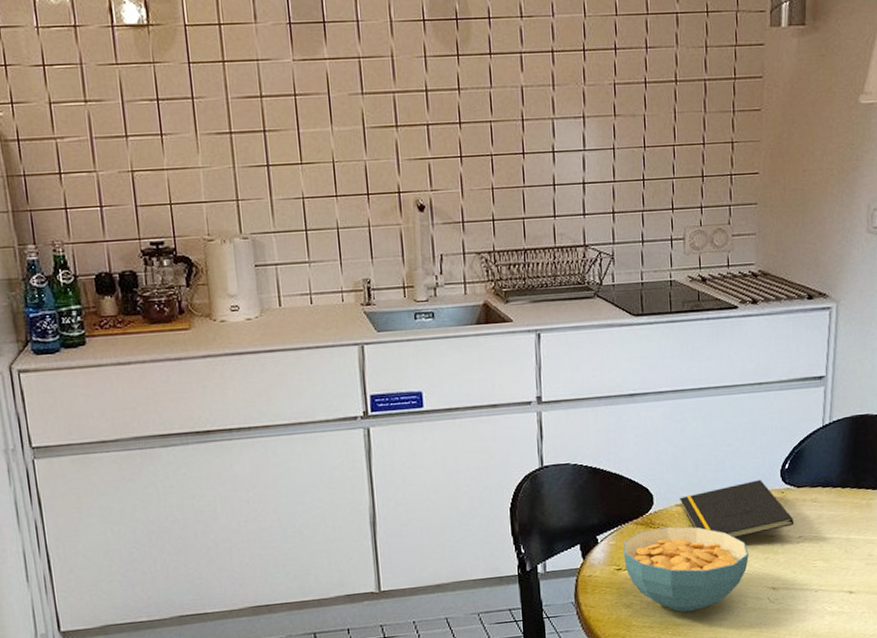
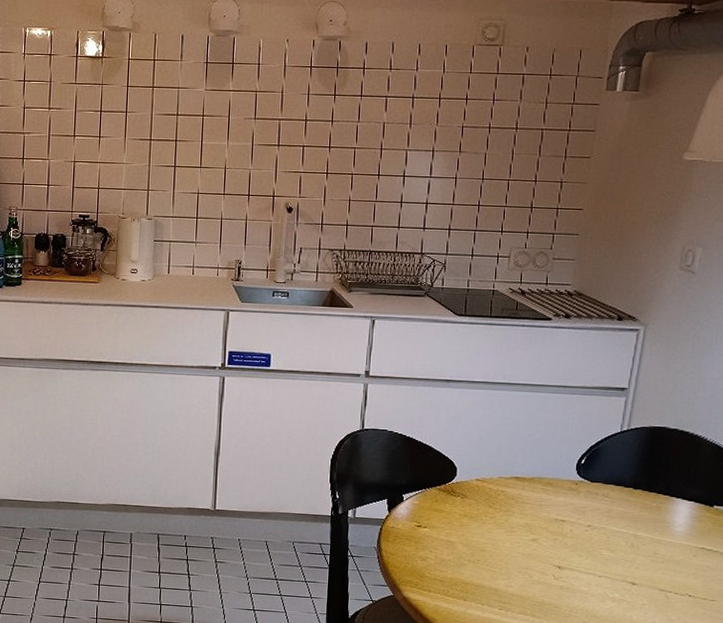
cereal bowl: present [623,526,749,612] -> none [424,496,539,574]
notepad: present [680,480,794,538] -> none [481,469,585,517]

